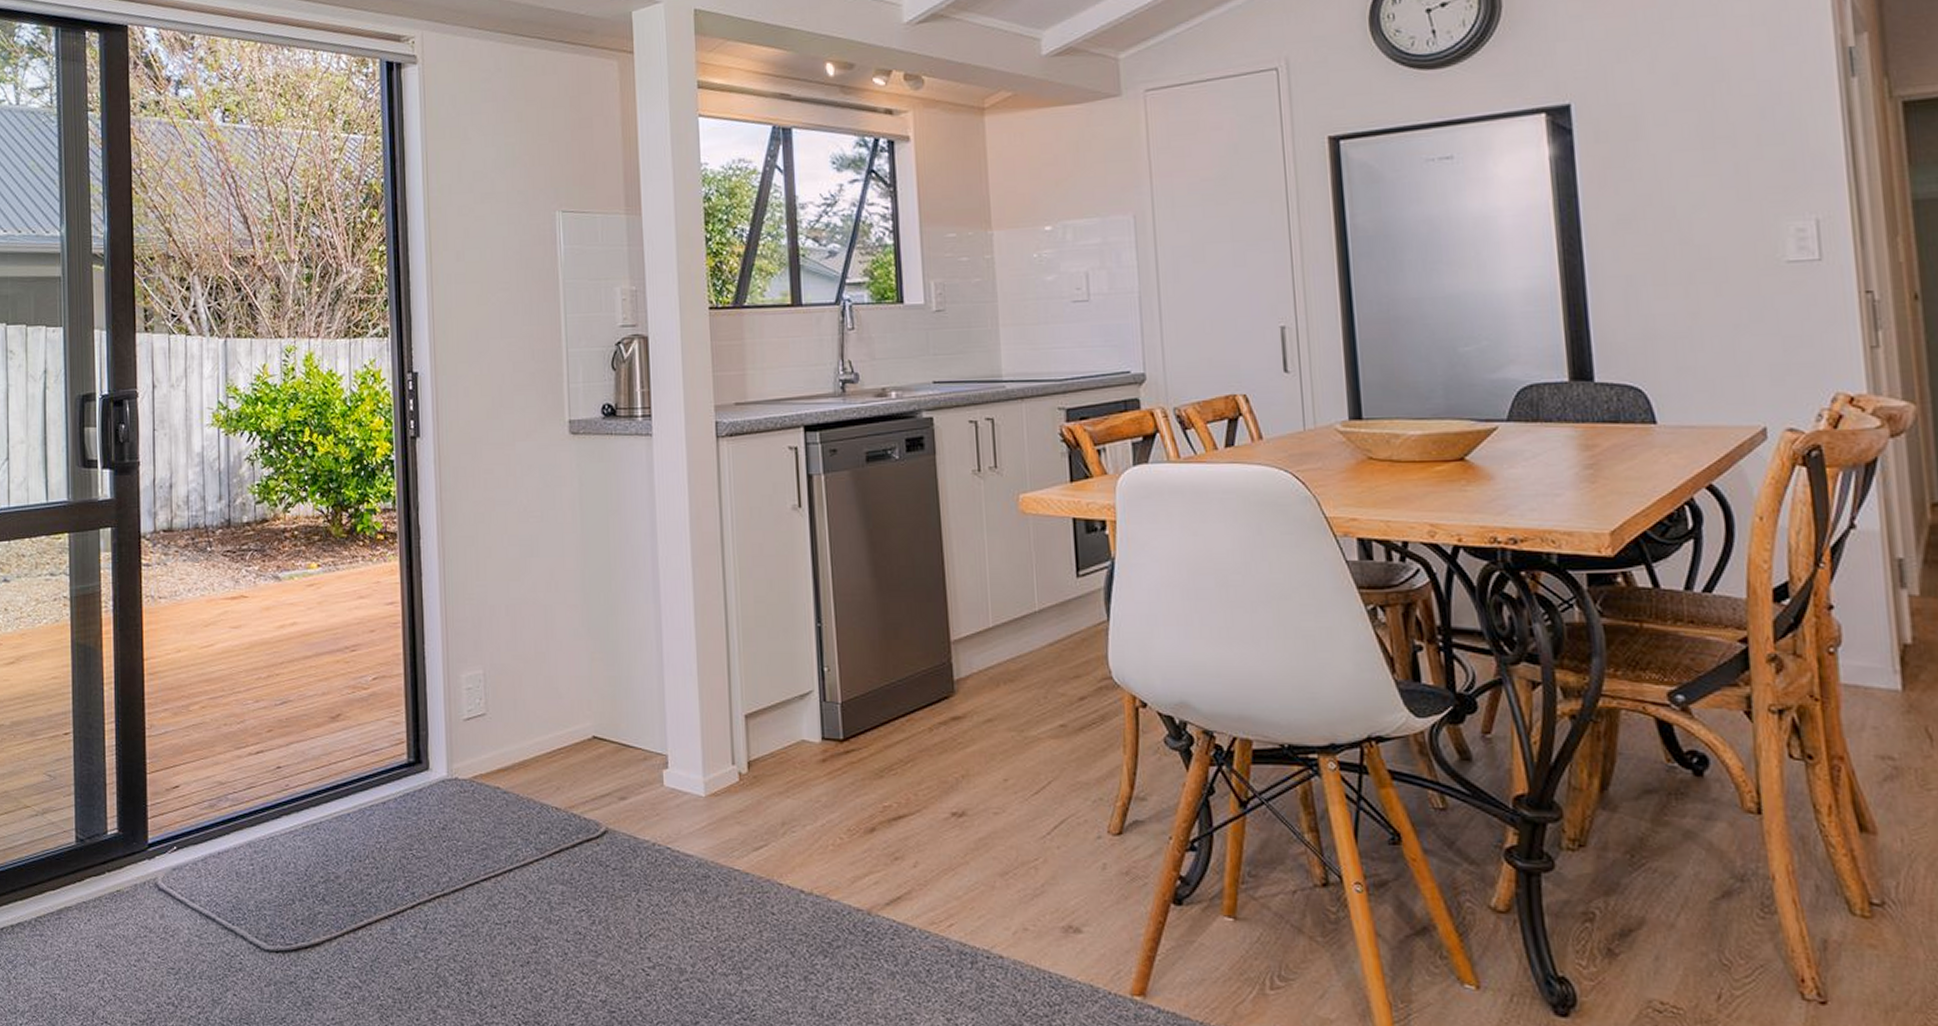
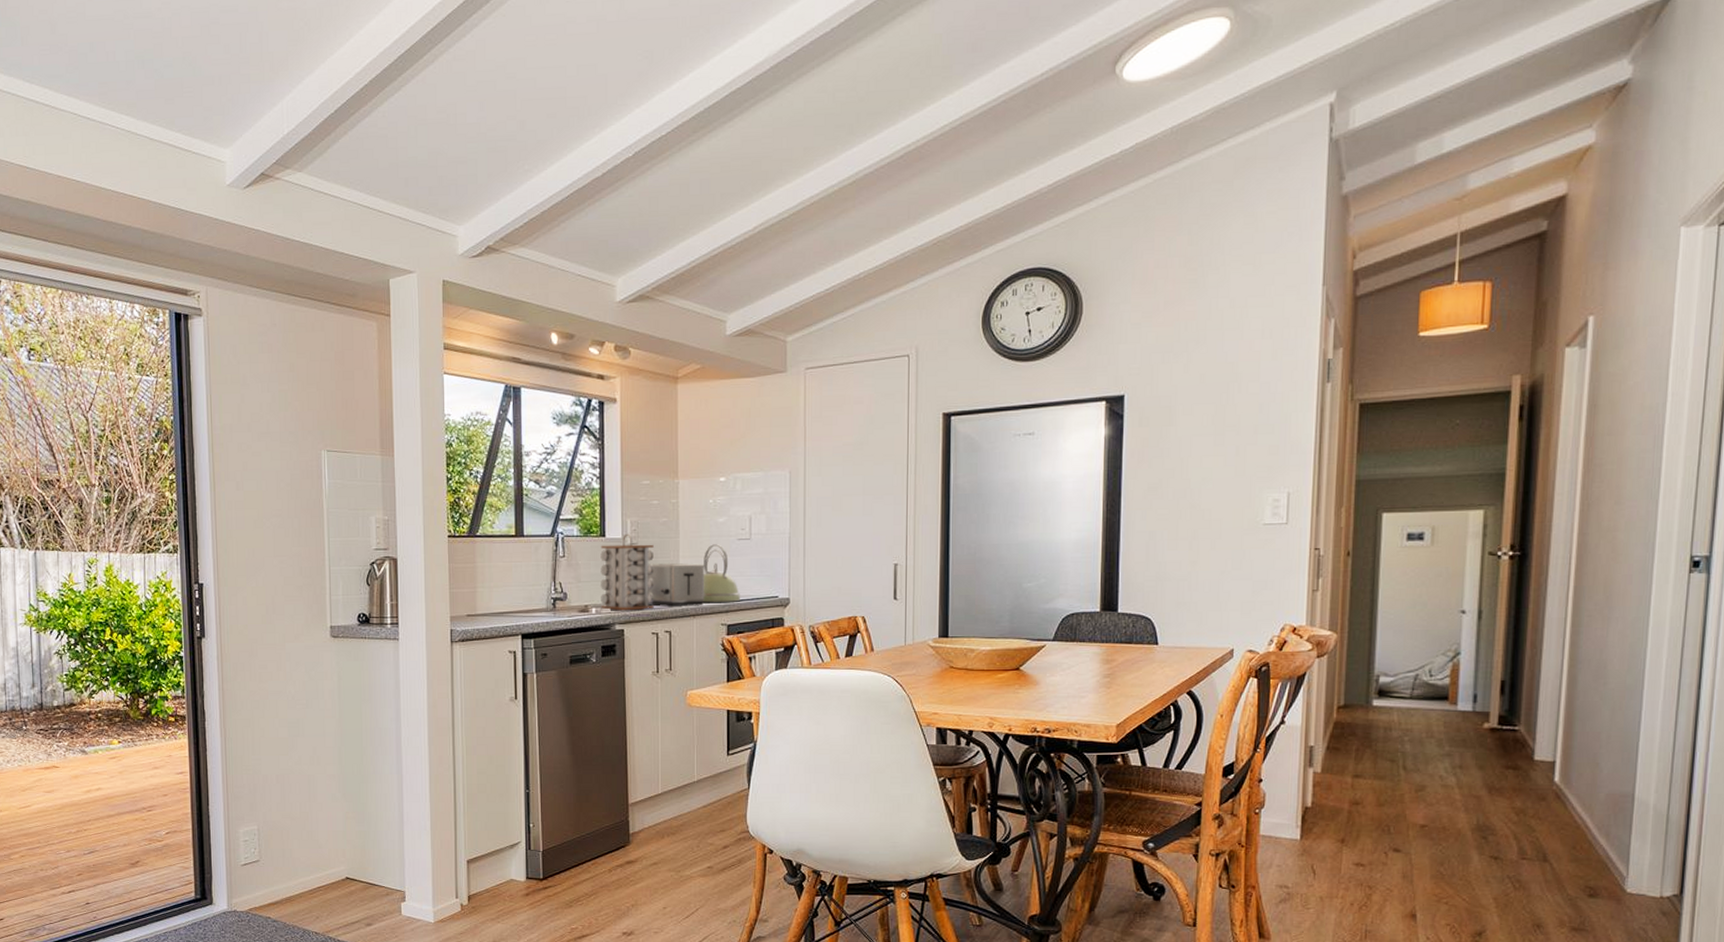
spice rack: none [898,298,970,395] -> present [600,533,654,611]
toaster: none [960,332,1035,389] -> present [648,562,705,608]
kettle: none [1030,308,1082,381] -> present [702,544,741,602]

